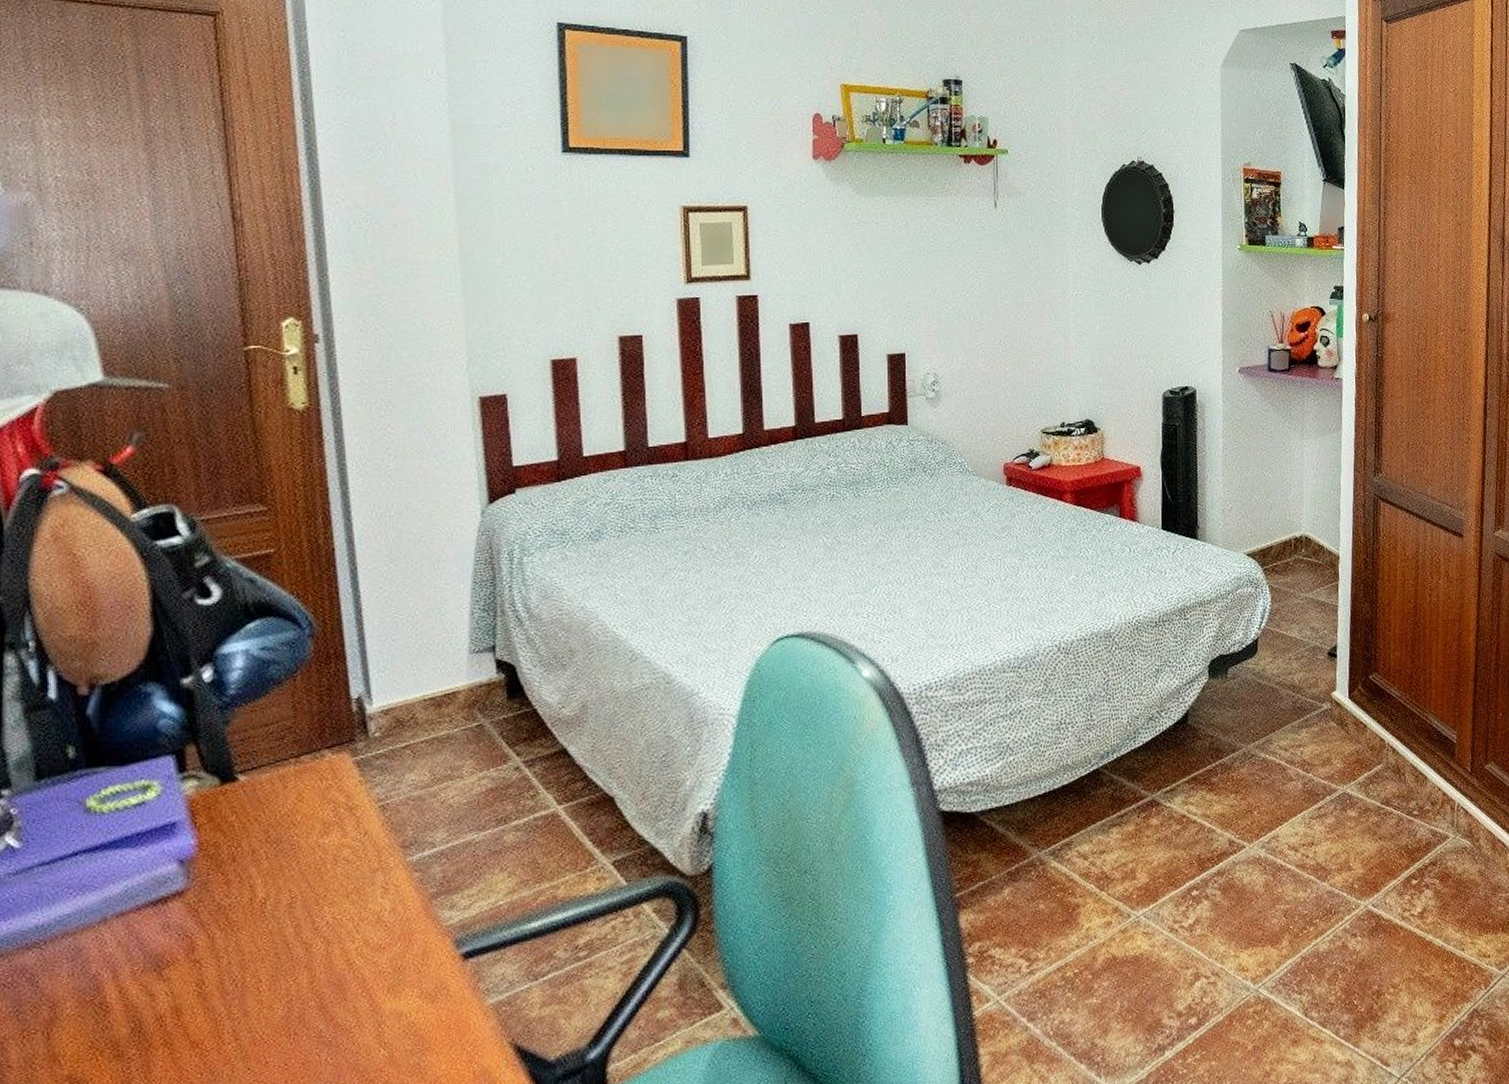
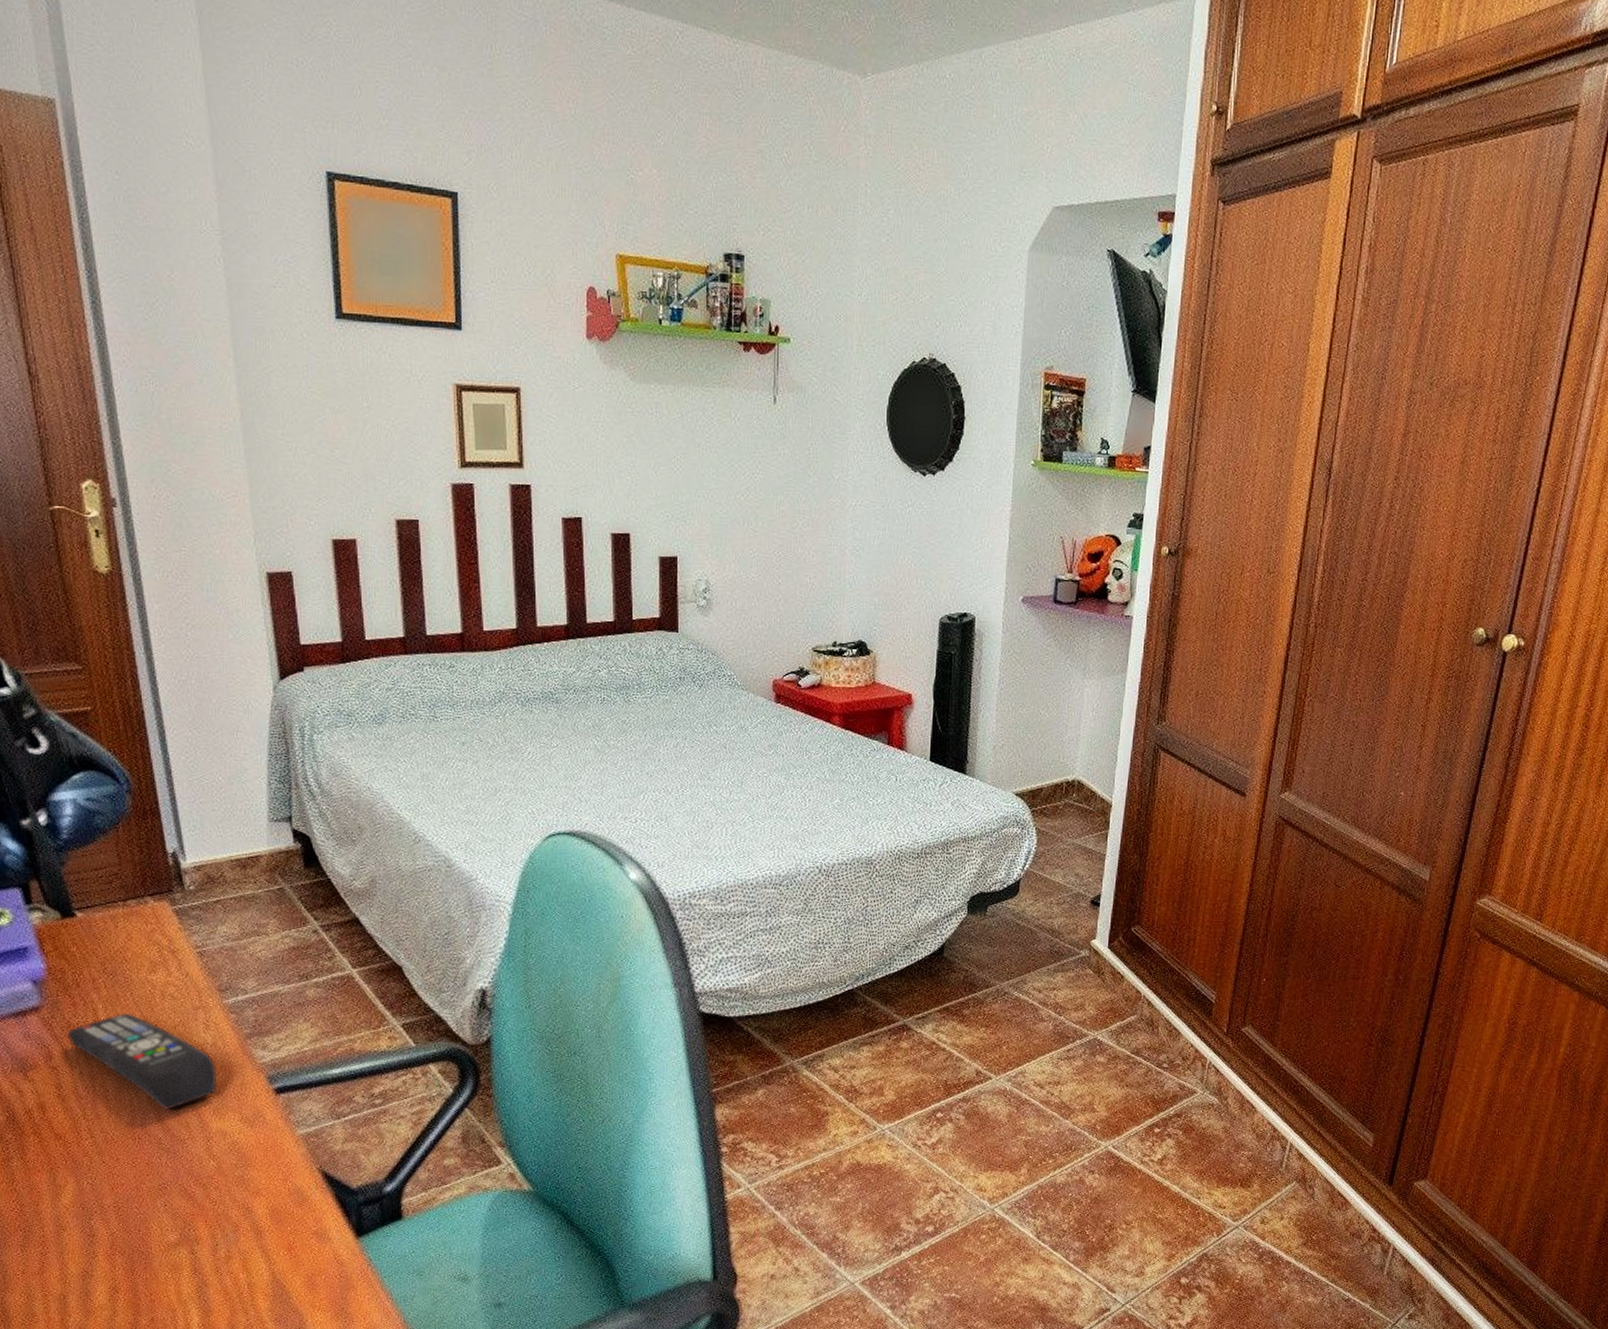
remote control: none [216,884,393,995] -> present [67,1012,217,1109]

